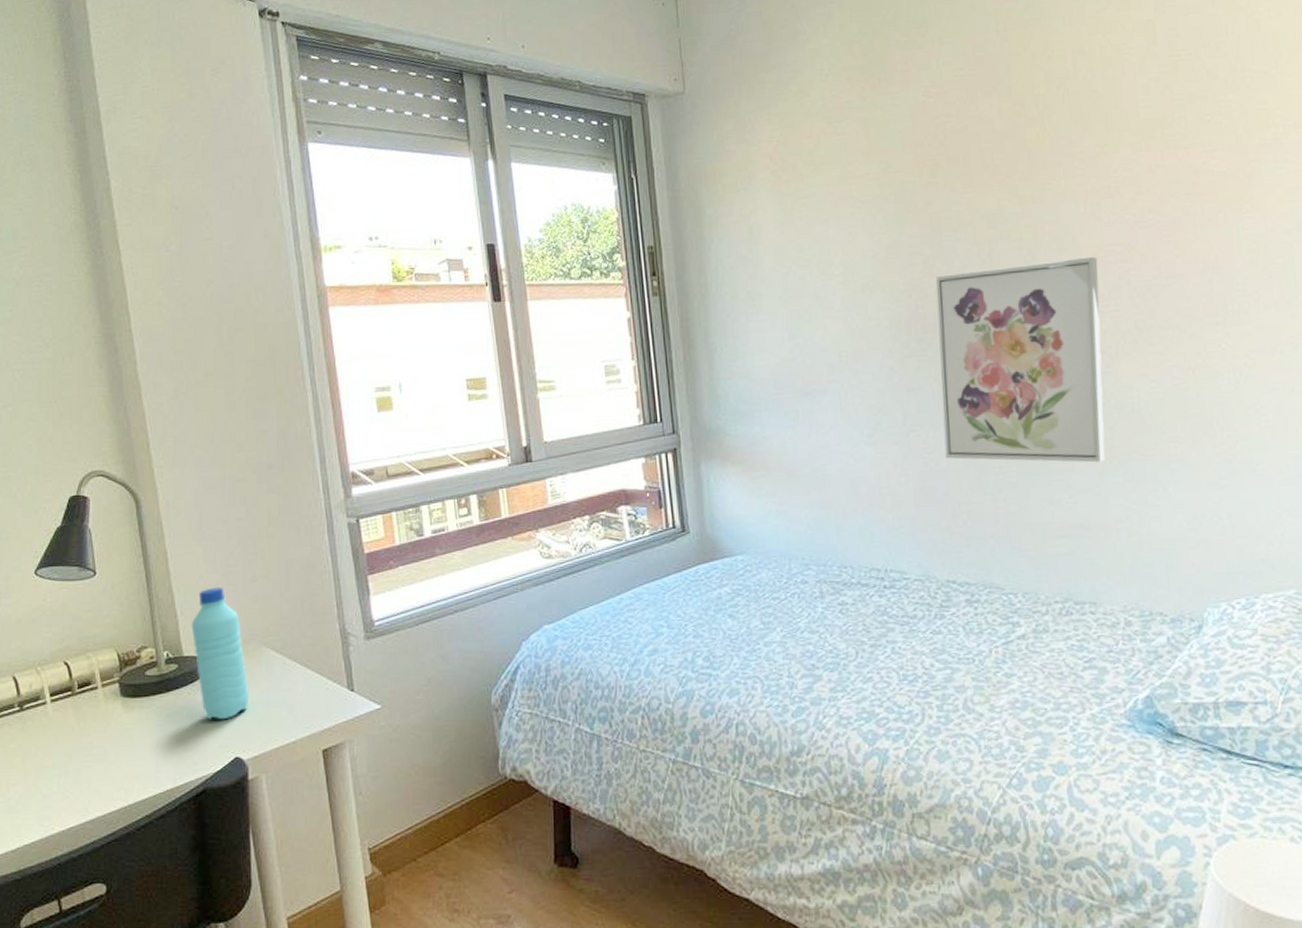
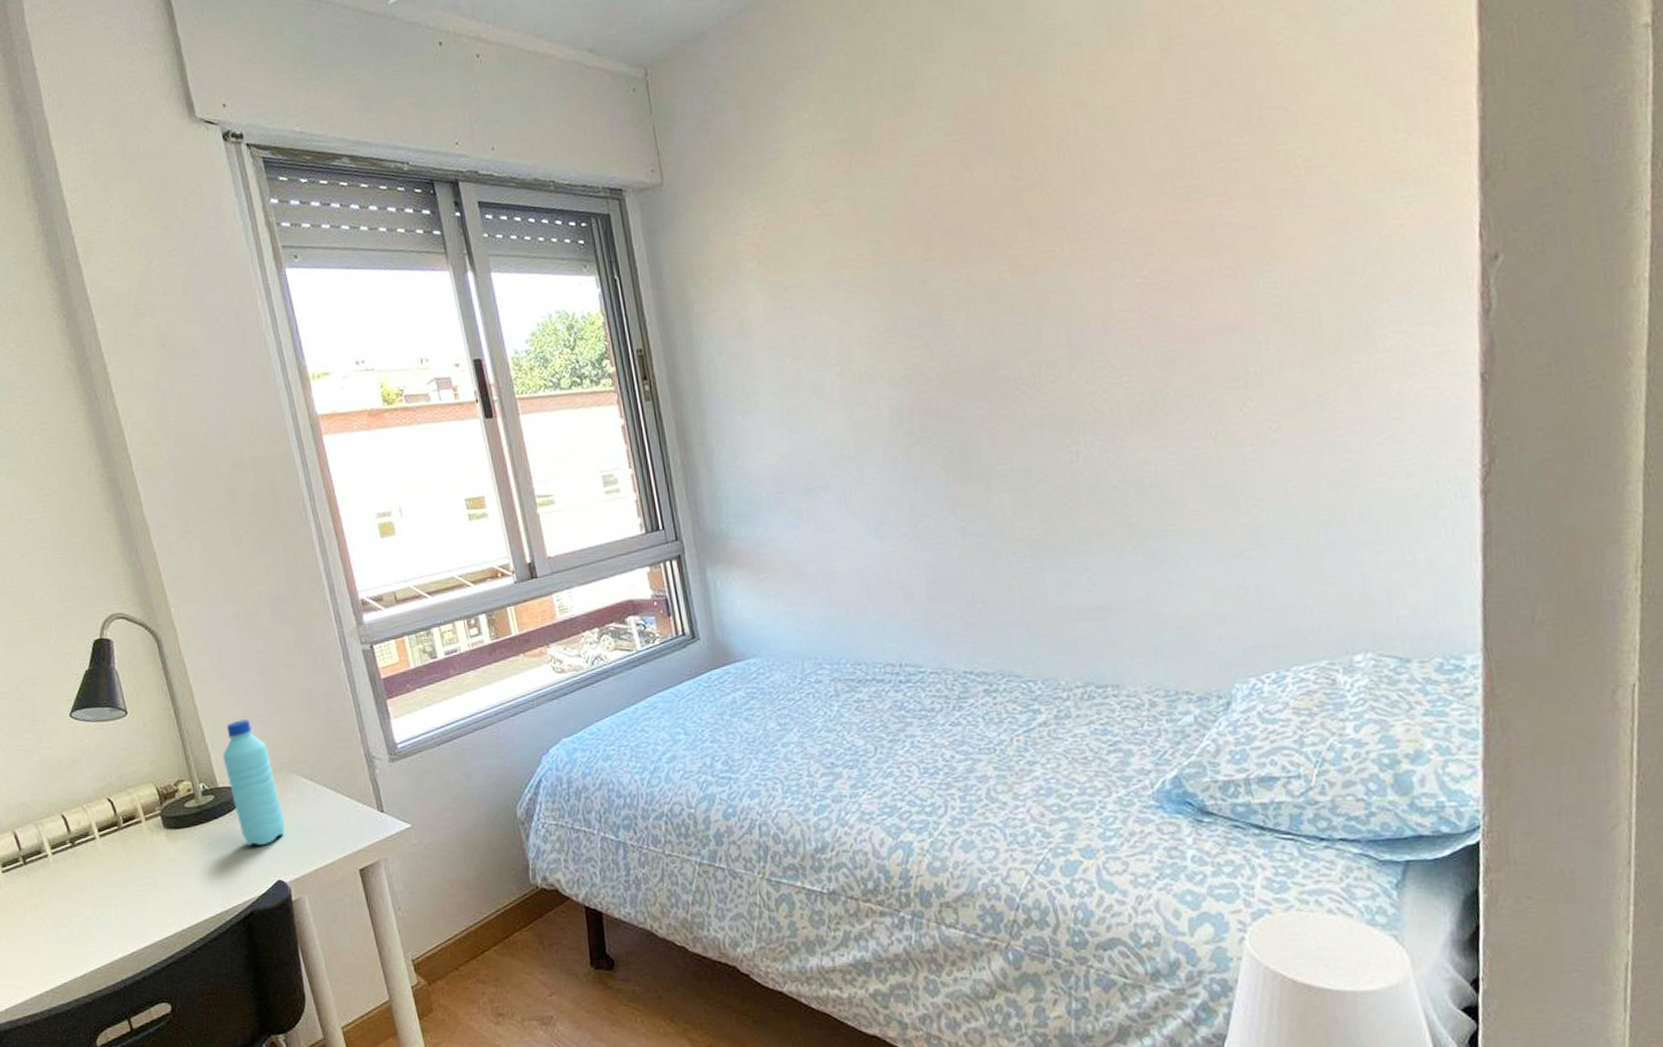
wall art: present [935,256,1105,463] -> none [936,325,1123,548]

